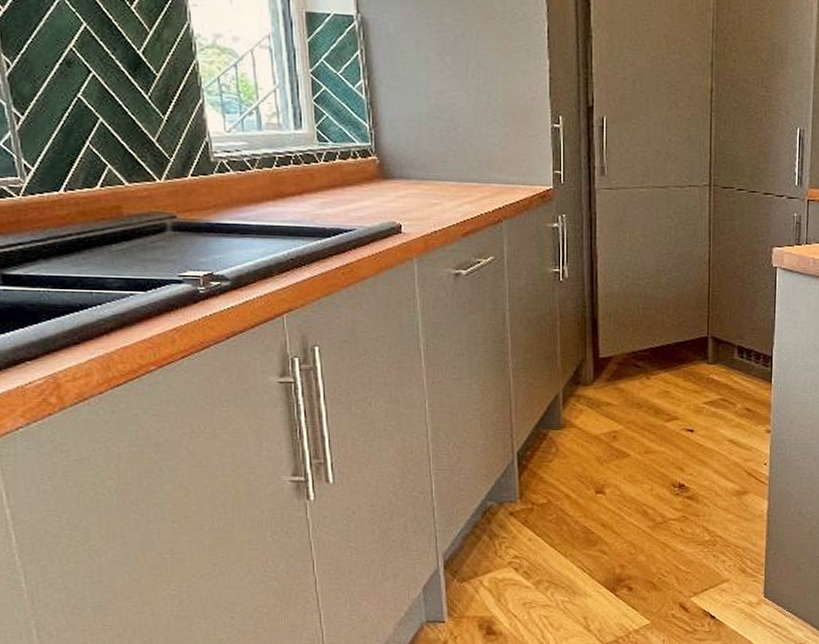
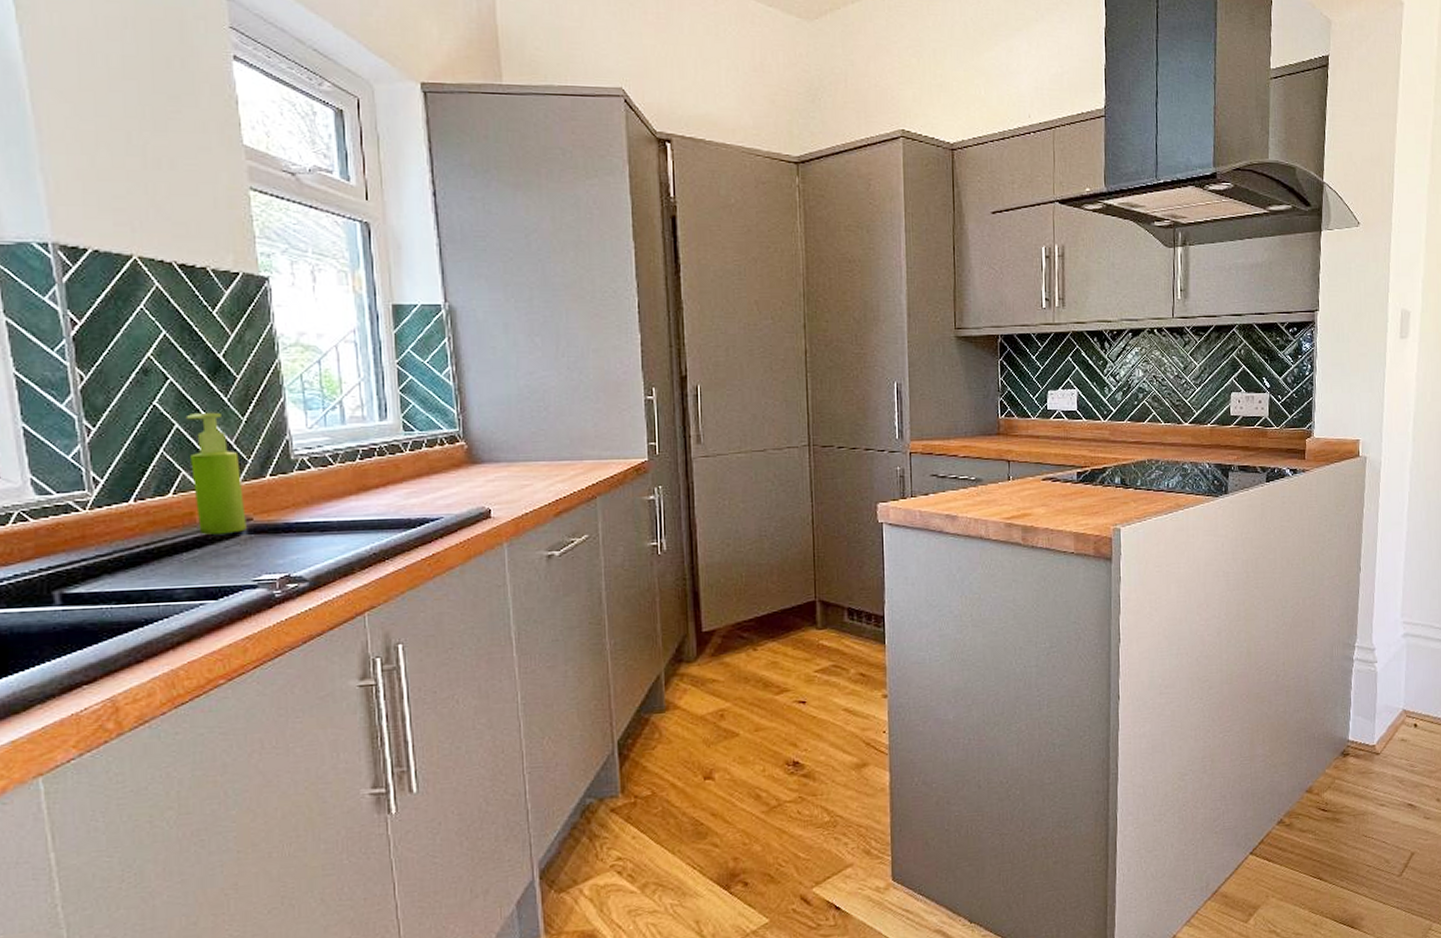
soap dispenser: none [109,108,171,229] -> present [185,412,247,535]

